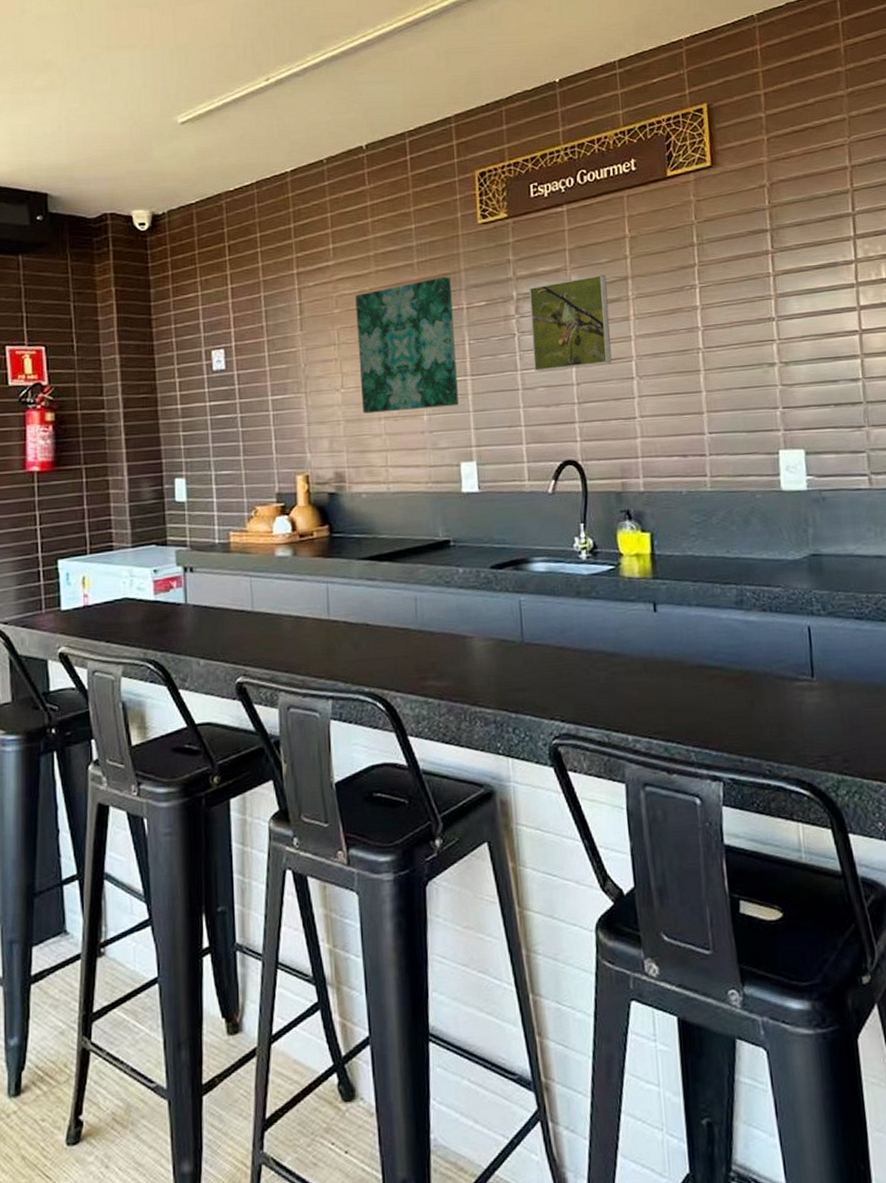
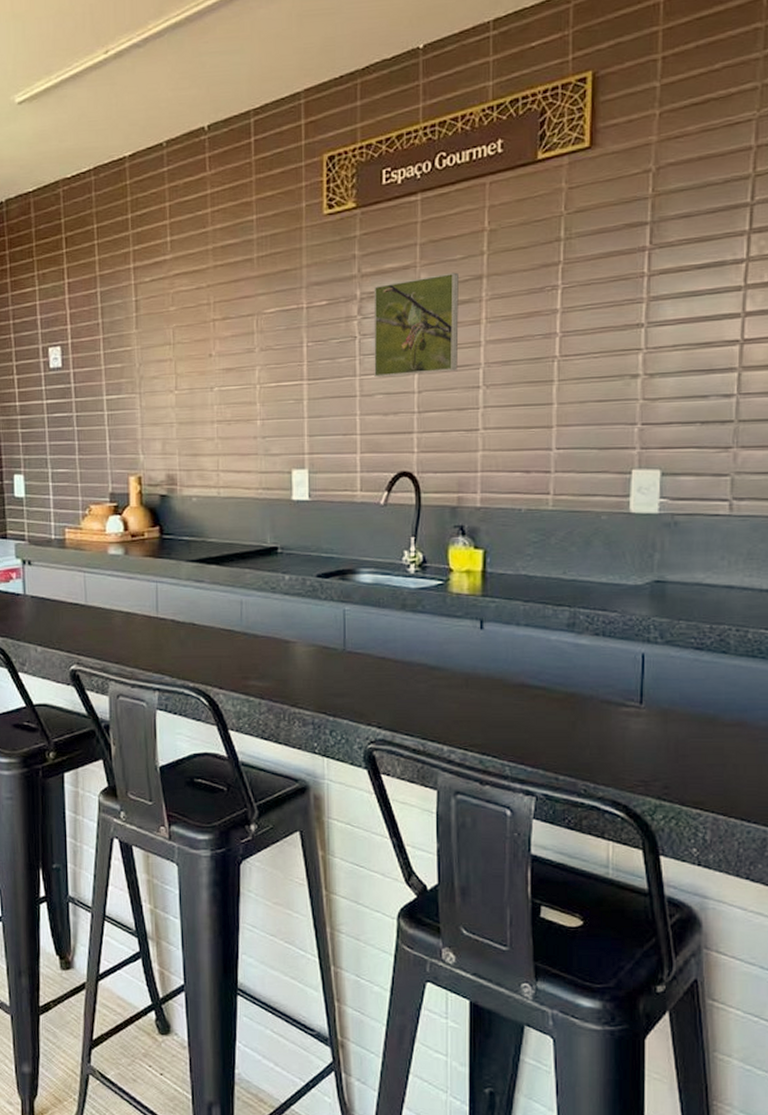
wall art: present [355,276,459,414] -> none [192,272,293,417]

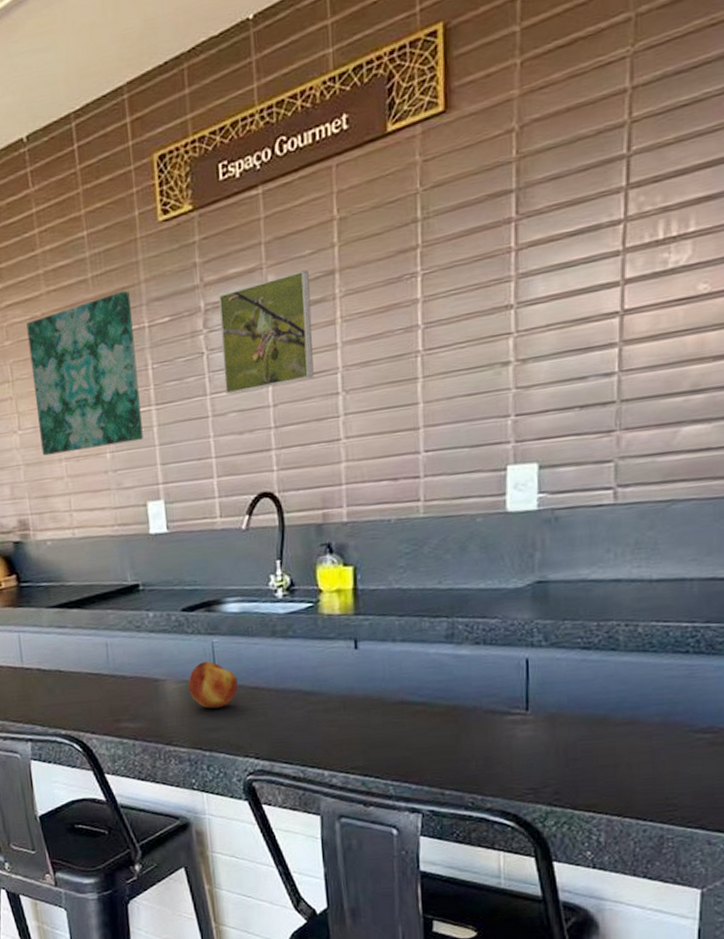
wall art: none [192,272,293,417] -> present [26,290,143,456]
fruit: none [317,628,366,674] -> present [188,662,238,709]

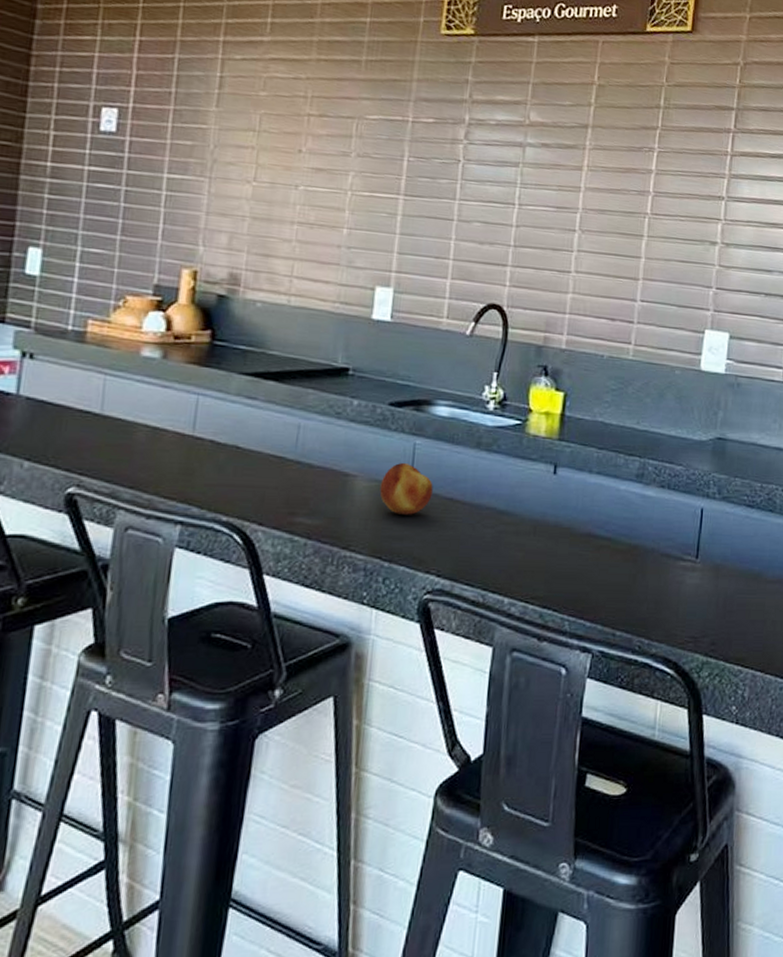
wall art: present [26,290,143,456] -> none [274,80,400,225]
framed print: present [218,270,314,395] -> none [474,114,566,211]

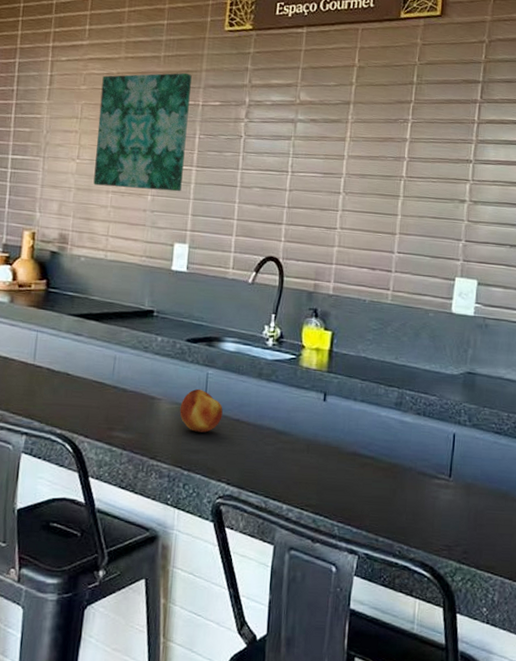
wall art: none [274,80,400,225] -> present [93,72,192,192]

